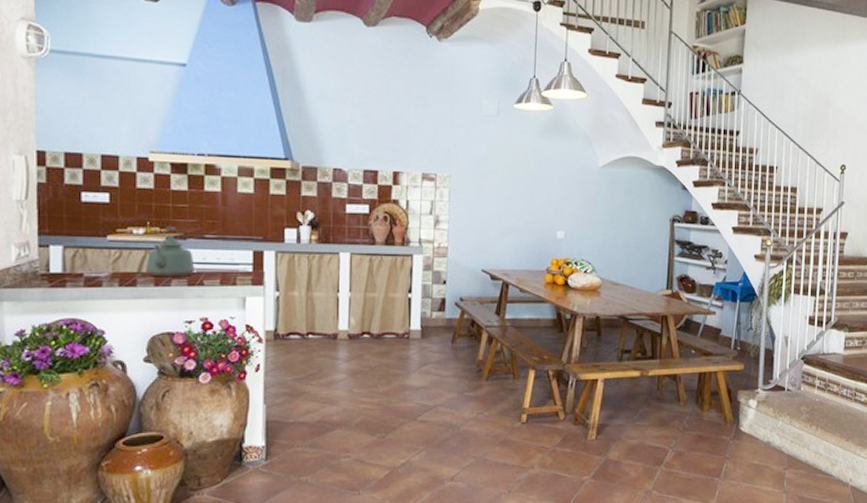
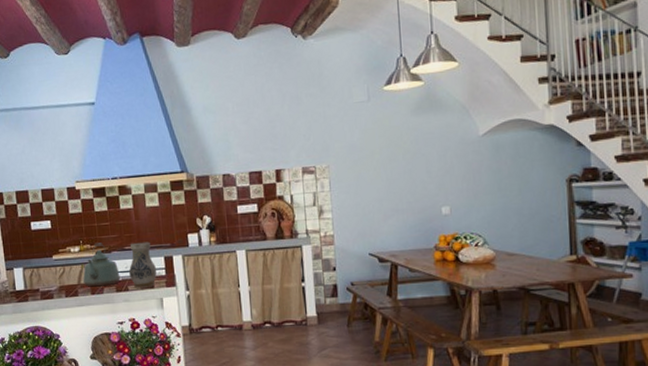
ceramic pitcher: none [207,231,243,285] -> present [129,241,157,289]

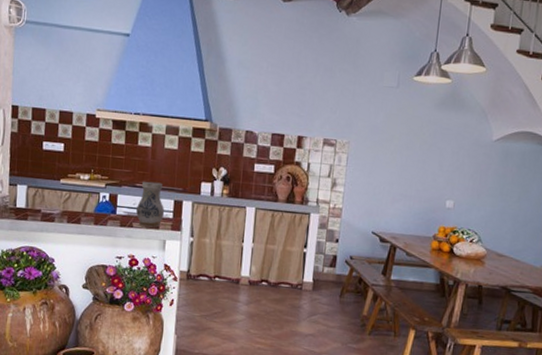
kettle: present [83,242,120,287] -> none [87,174,127,219]

